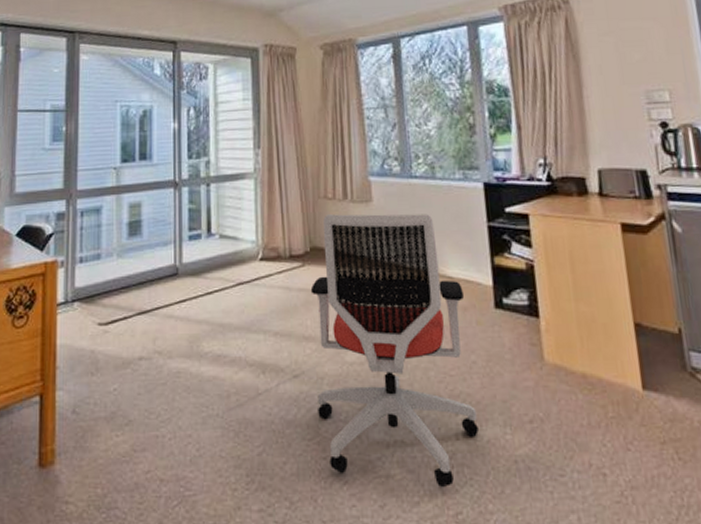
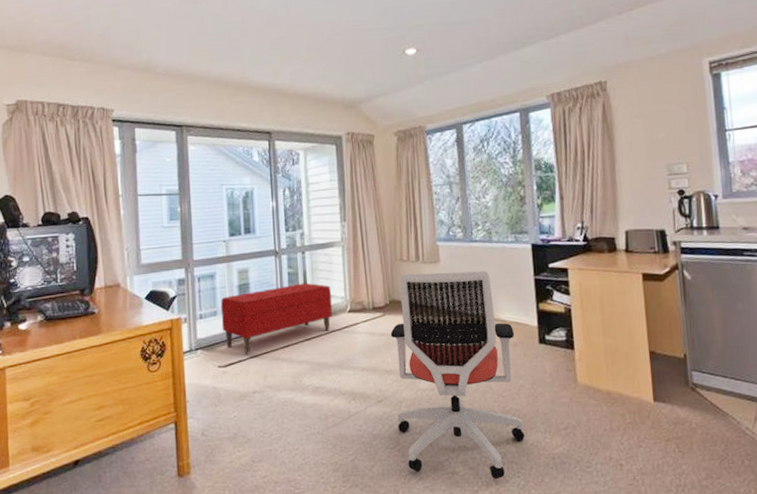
bench: none [105,222,241,310] -> present [220,283,332,355]

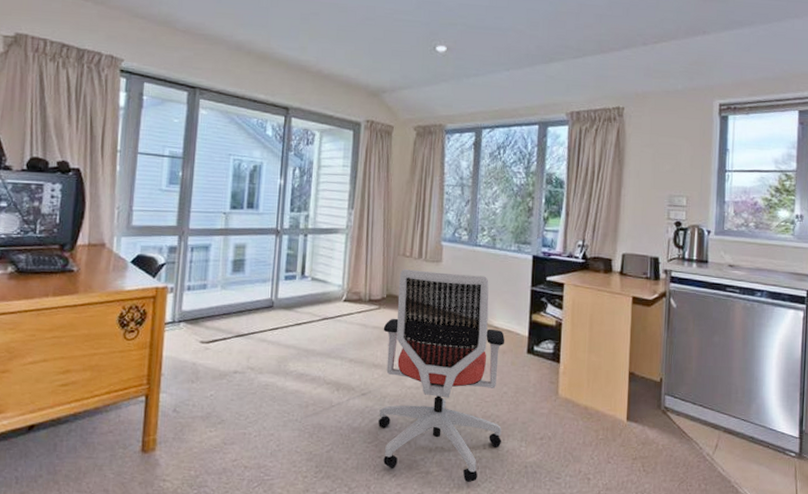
bench: present [220,283,332,355] -> none [210,266,330,333]

